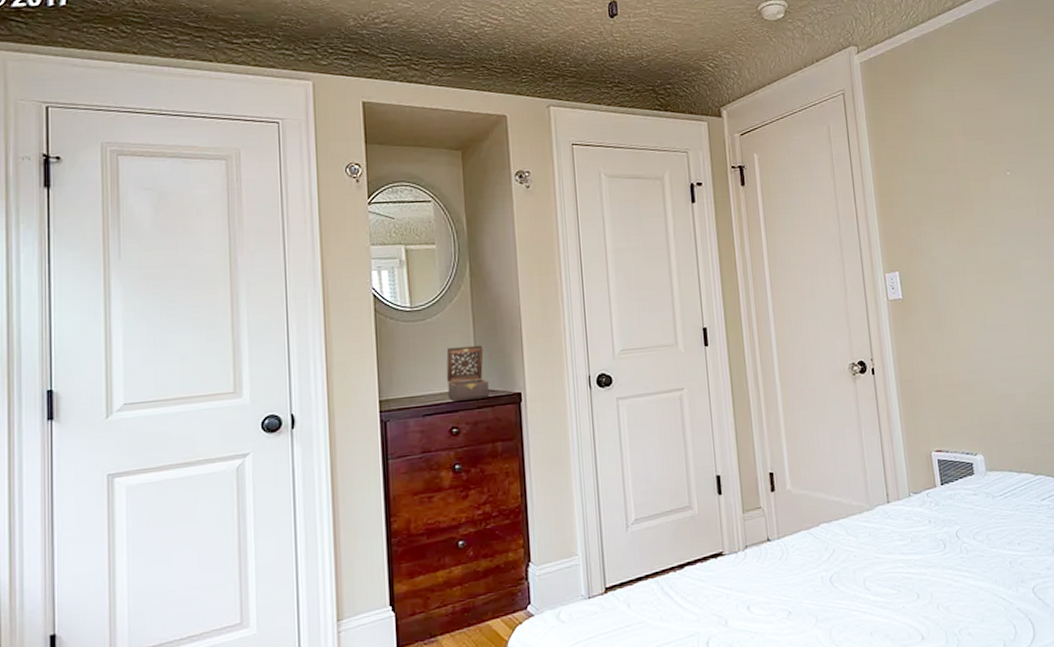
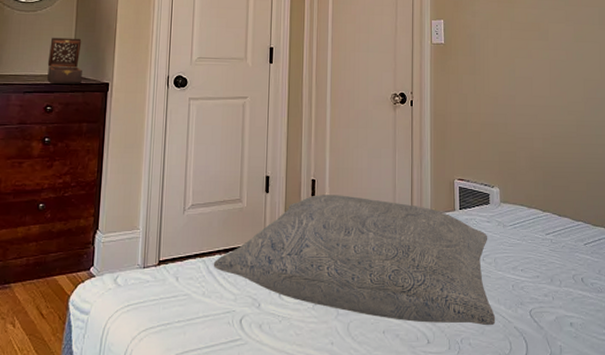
pillow: none [668,486,996,619] -> present [213,195,496,326]

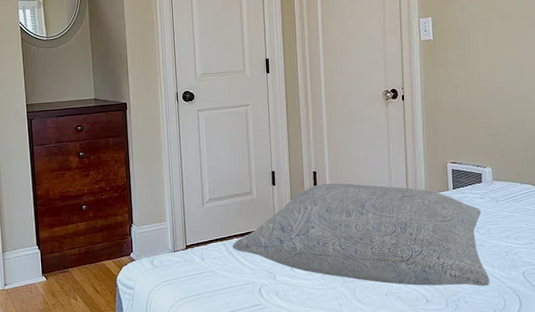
jewelry box: present [47,37,82,85] -> none [72,66,103,108]

